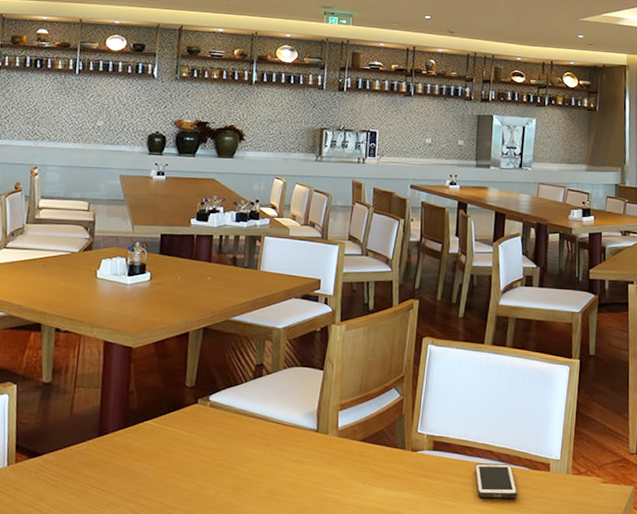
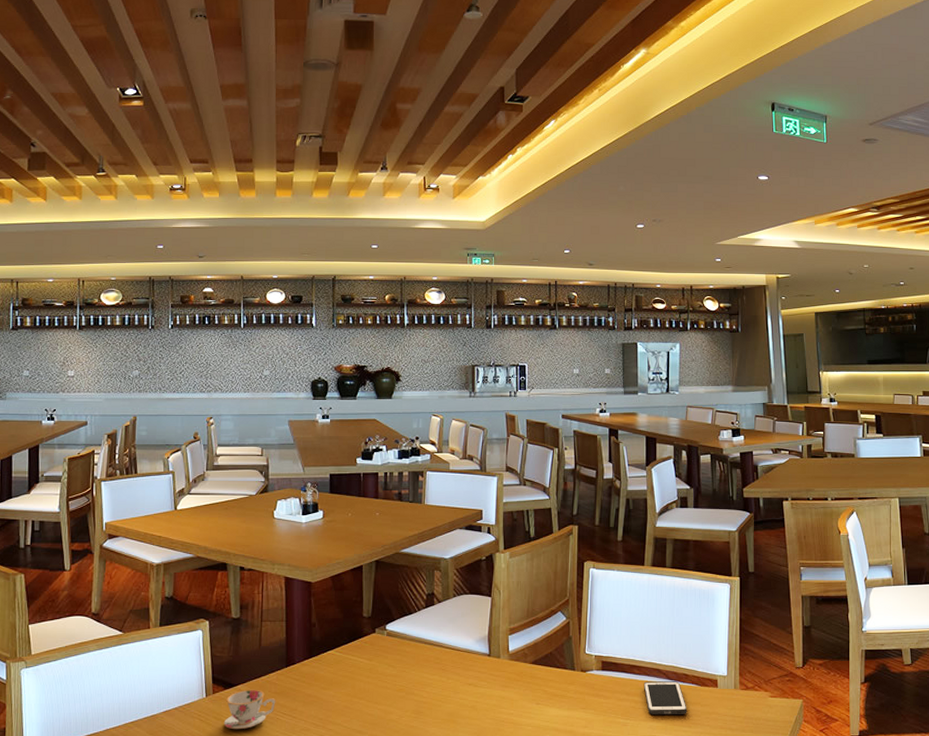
teacup: none [24,459,85,502] -> present [223,689,276,730]

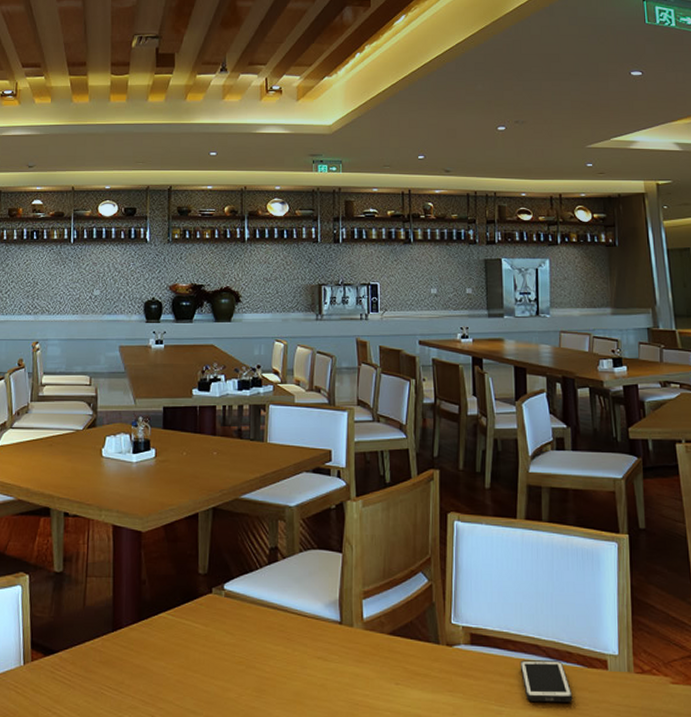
teacup: present [223,689,276,730] -> none [42,657,101,705]

